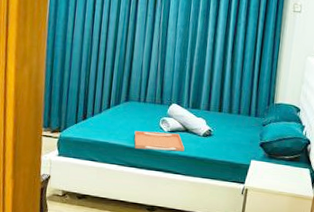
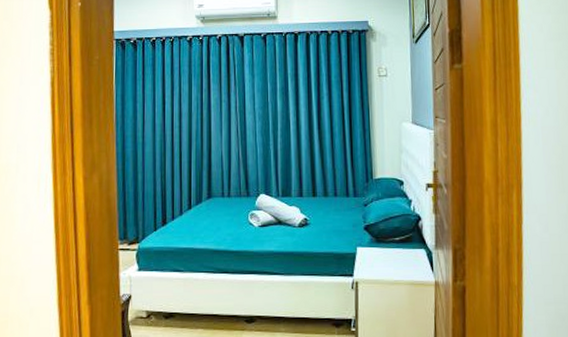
serving tray: present [134,131,185,152] -> none [221,228,280,250]

